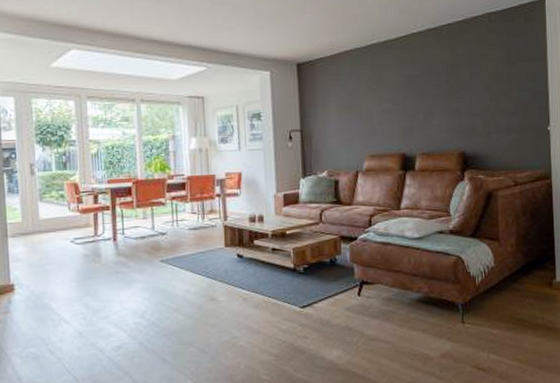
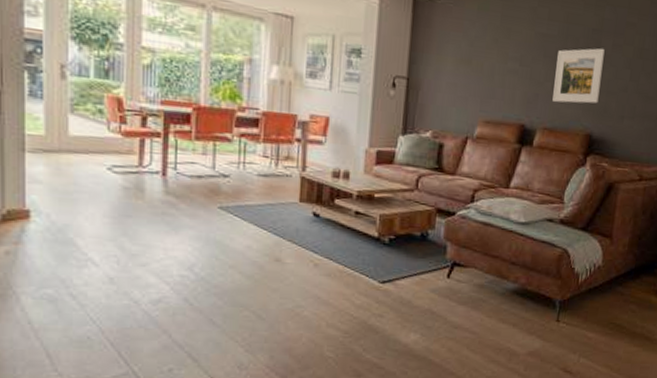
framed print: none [424,78,466,131] -> present [552,48,605,104]

